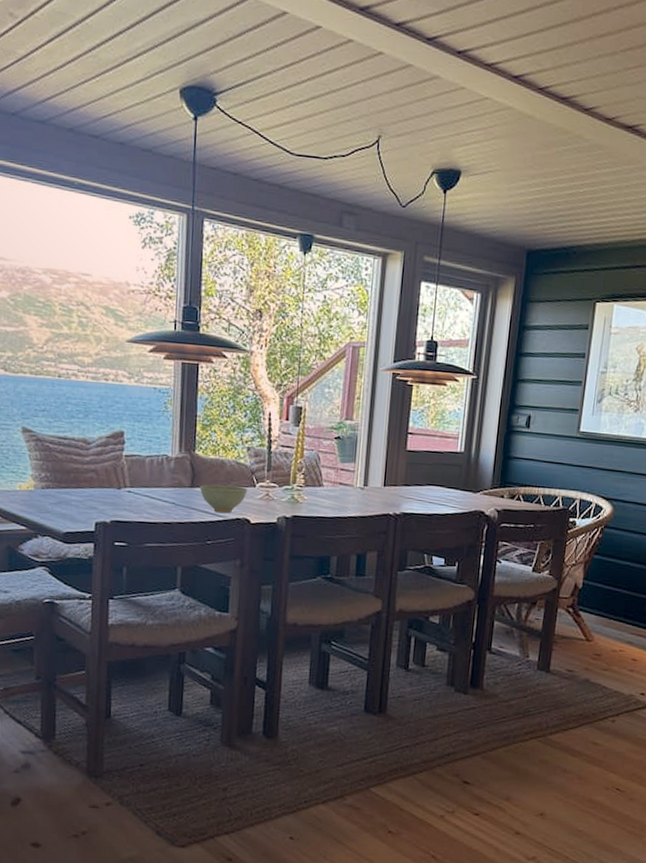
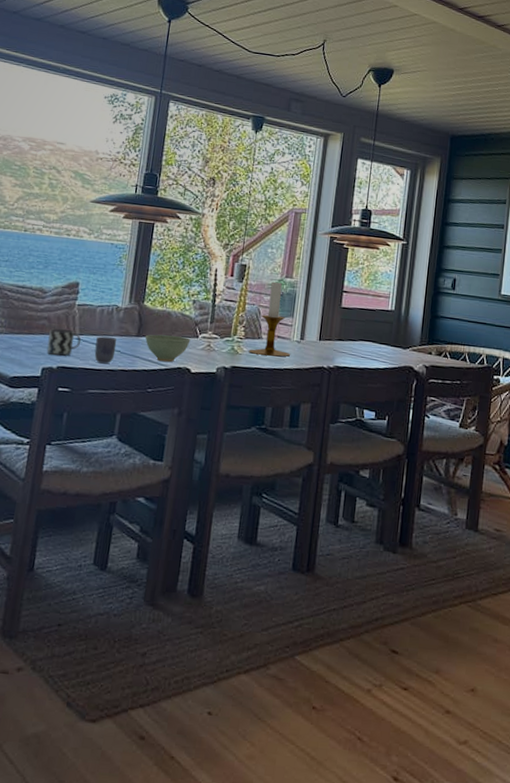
cup: none [98,481,133,510] -> present [46,328,82,356]
cup: none [148,488,171,517] -> present [94,336,117,364]
candlestick: none [309,424,355,505] -> present [248,281,291,357]

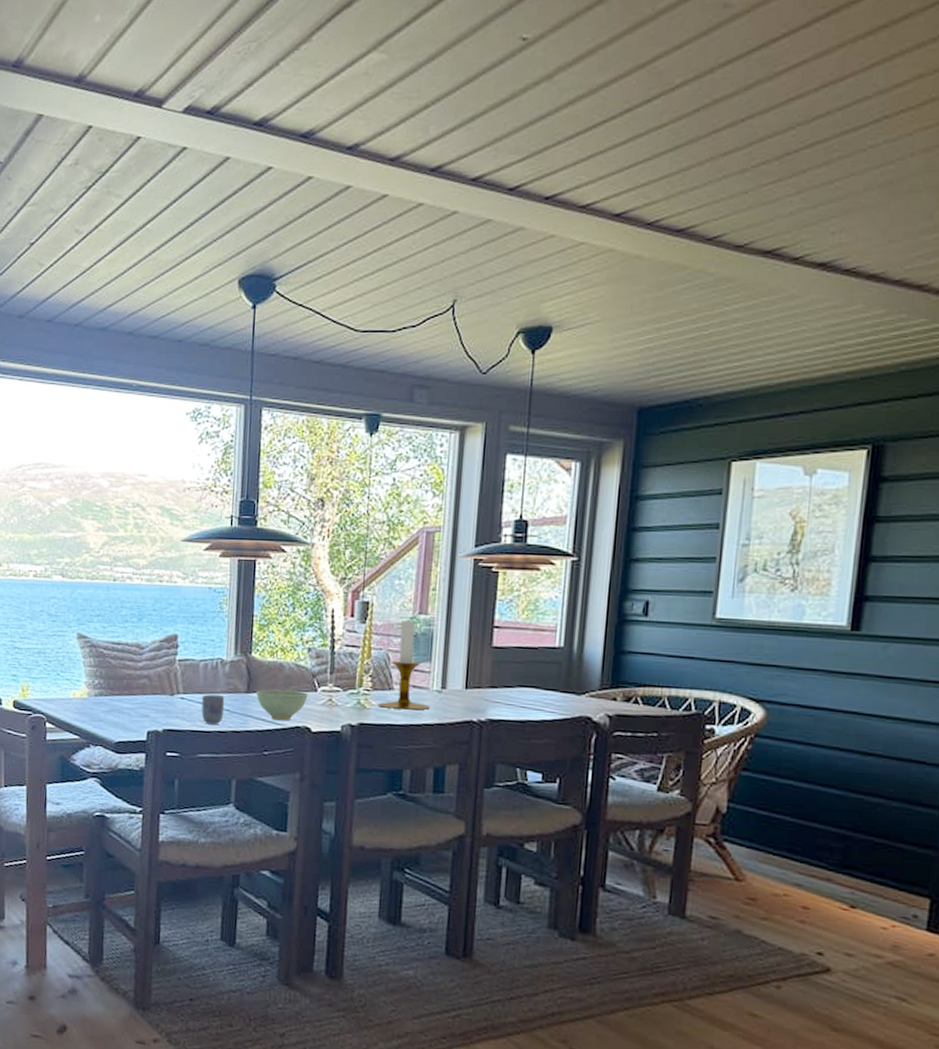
cup: present [46,328,82,356] -> none [150,687,186,718]

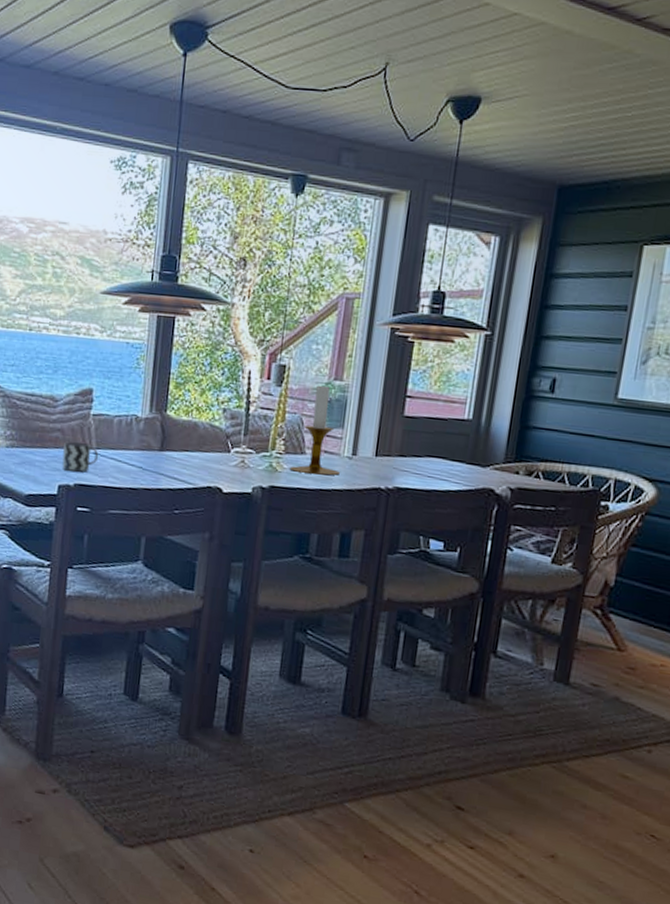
cup: none [150,687,186,718] -> present [62,441,99,472]
cup: present [201,694,225,725] -> none [113,450,138,482]
bowl: present [255,689,308,721] -> none [169,448,221,481]

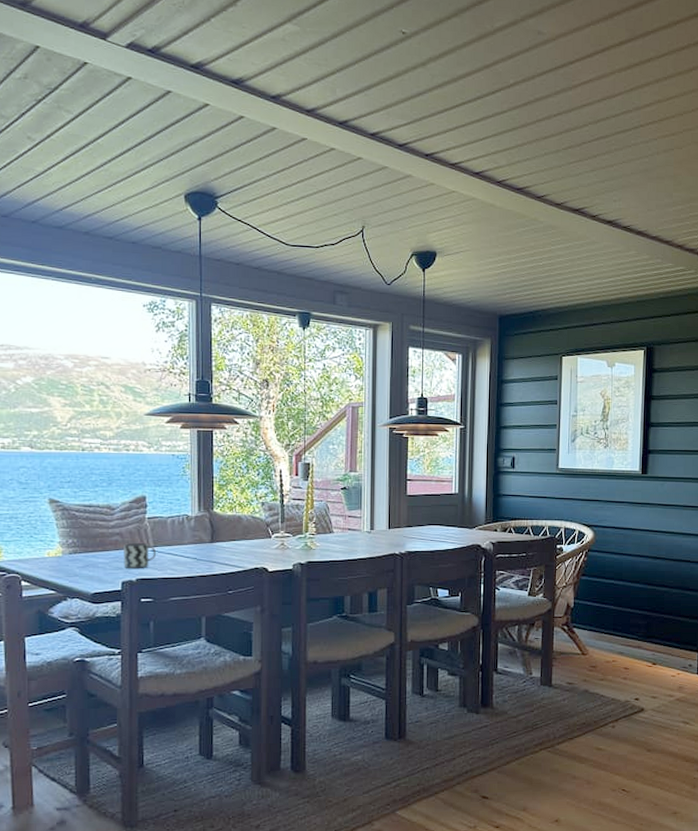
candlestick: present [289,385,341,475] -> none [321,477,363,548]

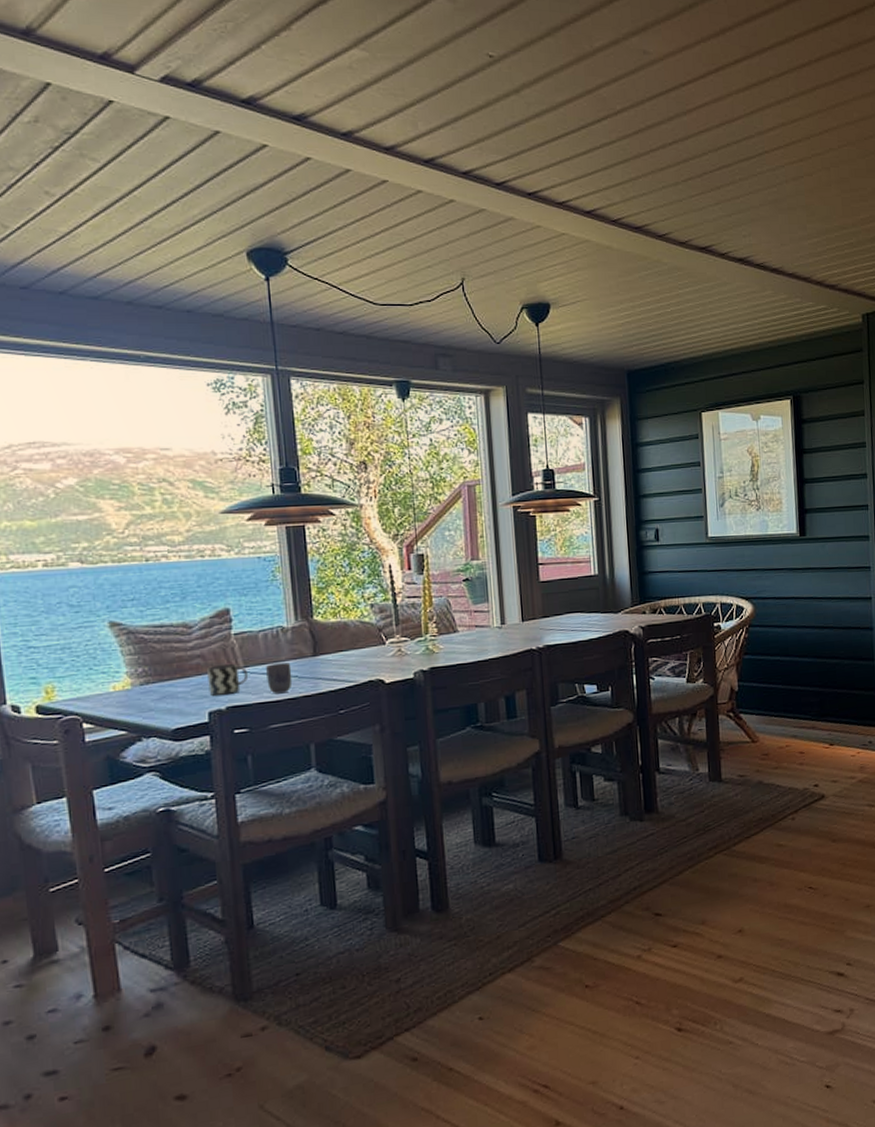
cup: none [171,546,192,572] -> present [266,663,293,694]

